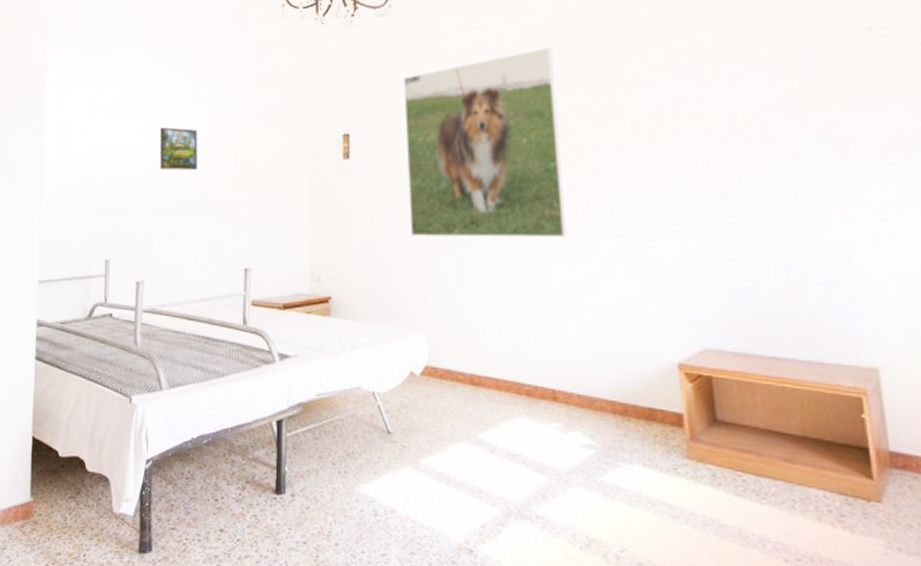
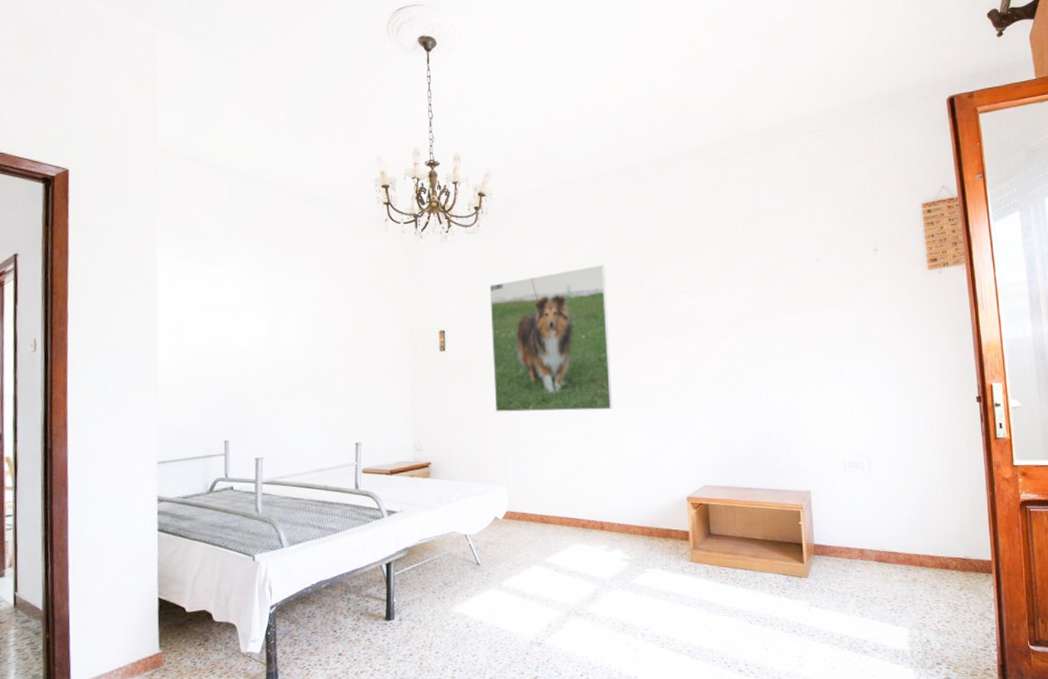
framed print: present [159,127,198,171] -> none [273,324,311,362]

